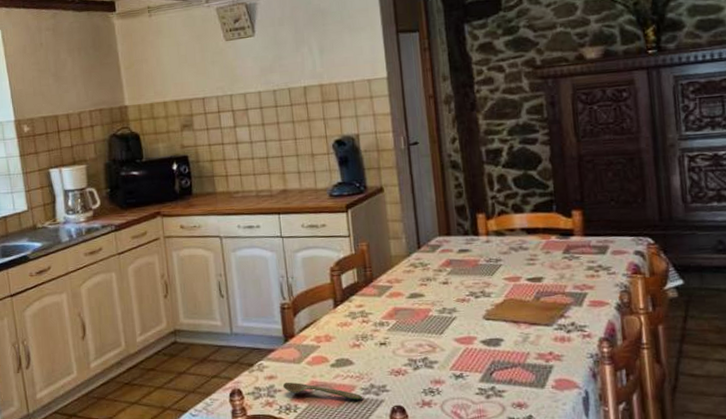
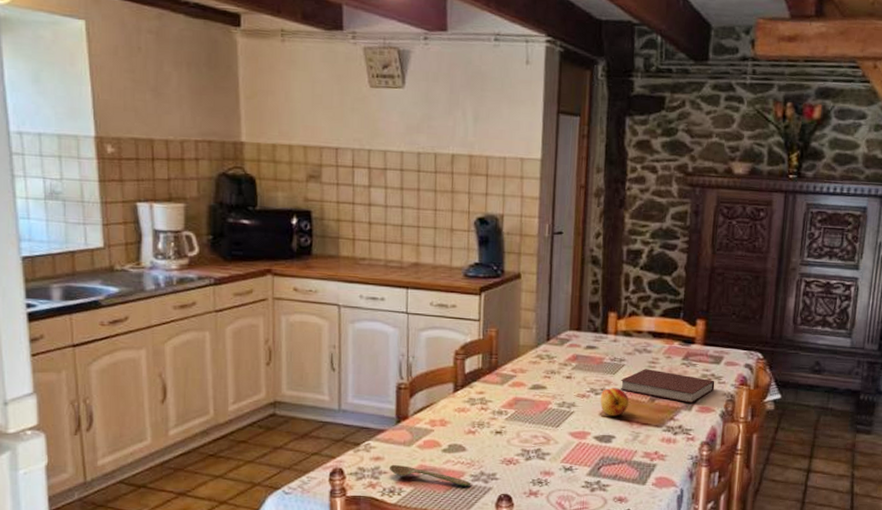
fruit: none [481,289,513,319] -> present [600,388,630,417]
notebook: none [499,266,605,299] -> present [620,369,715,404]

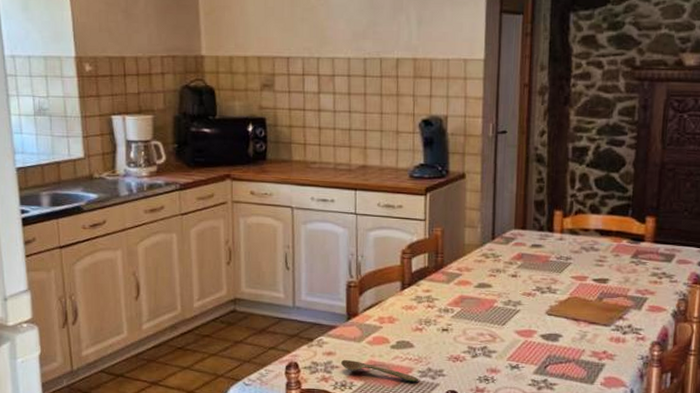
fruit: present [600,388,630,417] -> none [546,286,577,315]
notebook: present [620,369,715,404] -> none [566,267,666,303]

